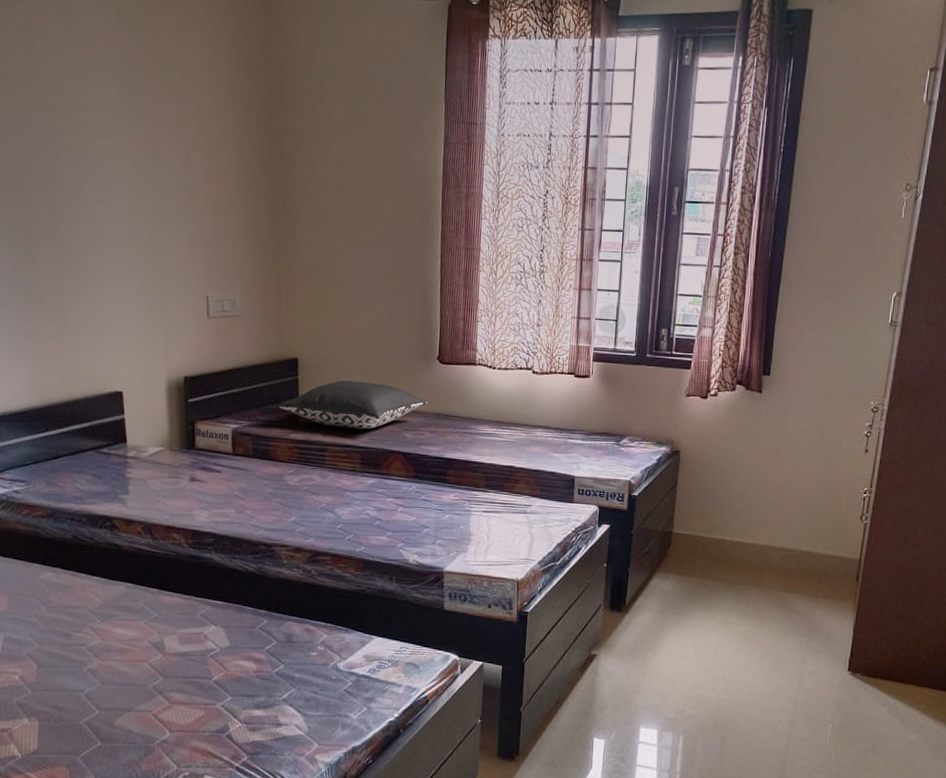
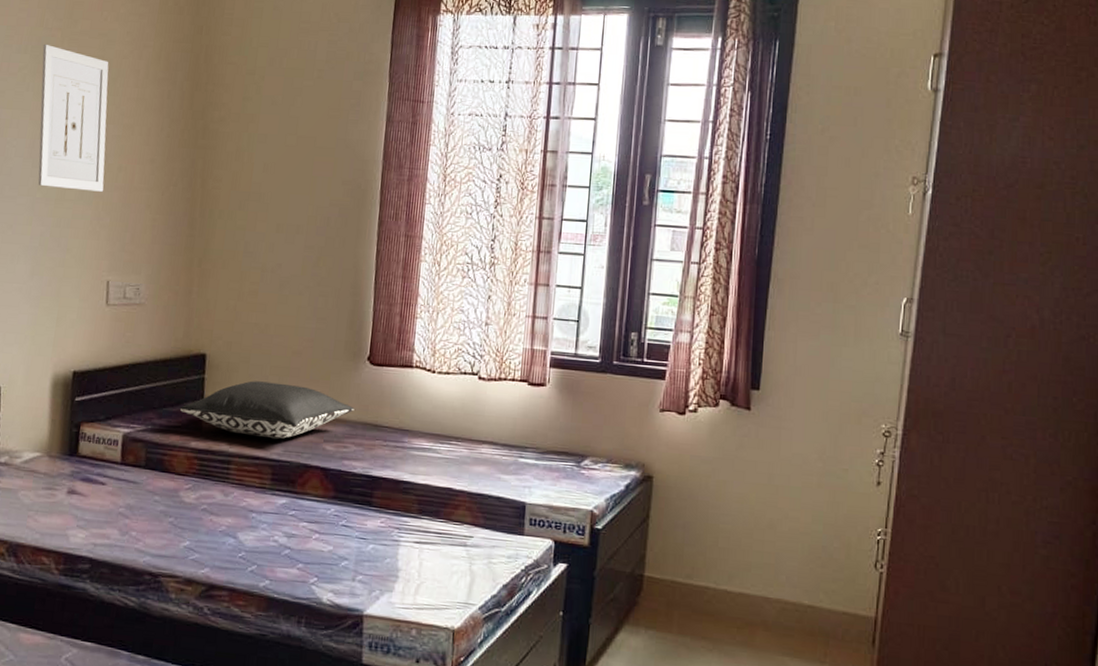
wall art: none [127,76,196,215] -> present [38,44,109,192]

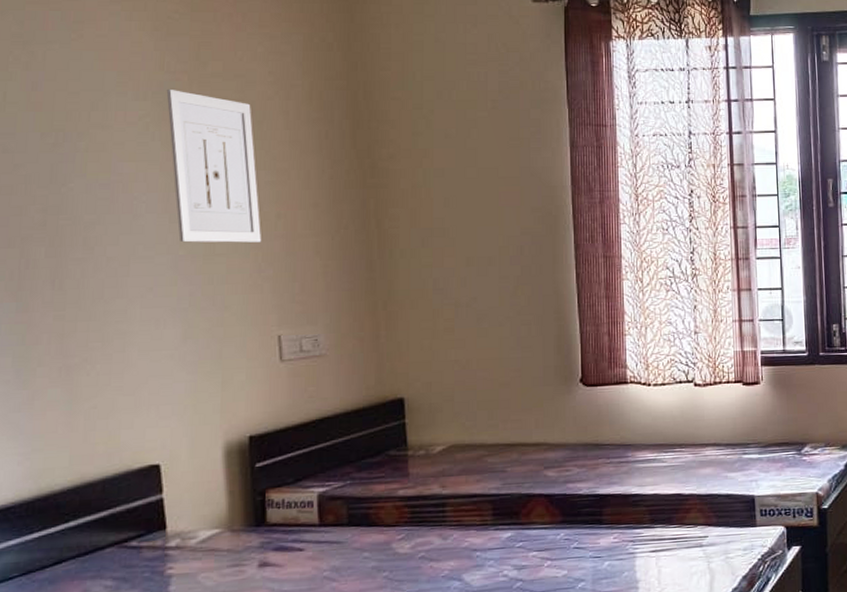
pillow: present [179,380,354,439] -> none [381,417,572,475]

